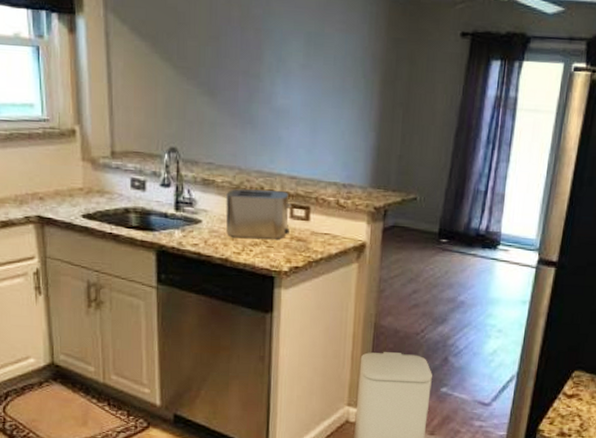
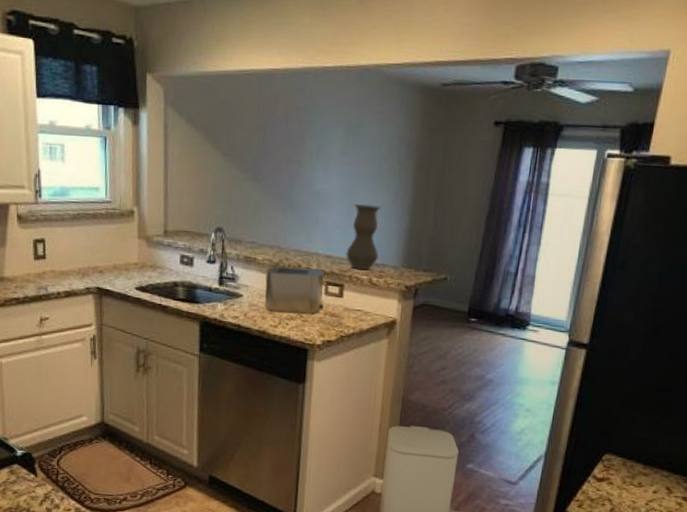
vase: none [311,120,347,192] -> present [346,204,381,271]

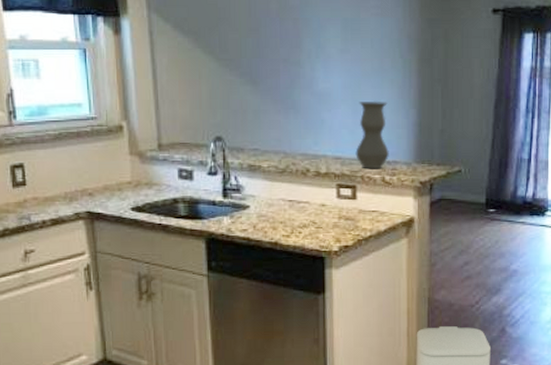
toaster: present [264,266,327,316] -> none [273,172,338,223]

